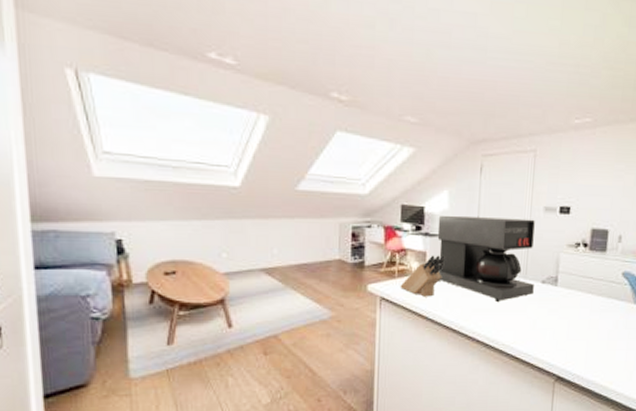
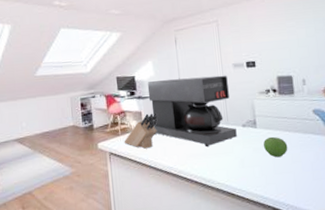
fruit: none [561,297,587,322] -> present [263,136,288,158]

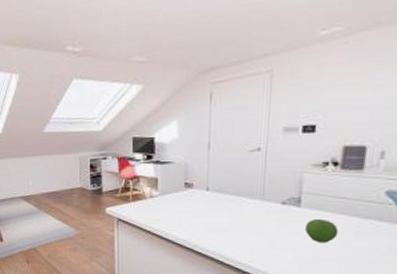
knife block: present [124,112,158,149] -> none [134,180,176,218]
coffee maker: present [147,75,237,148] -> none [168,141,273,224]

